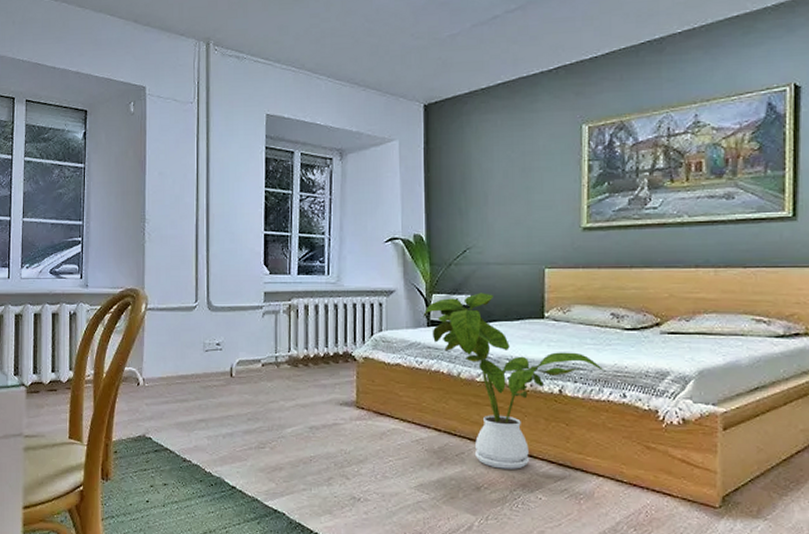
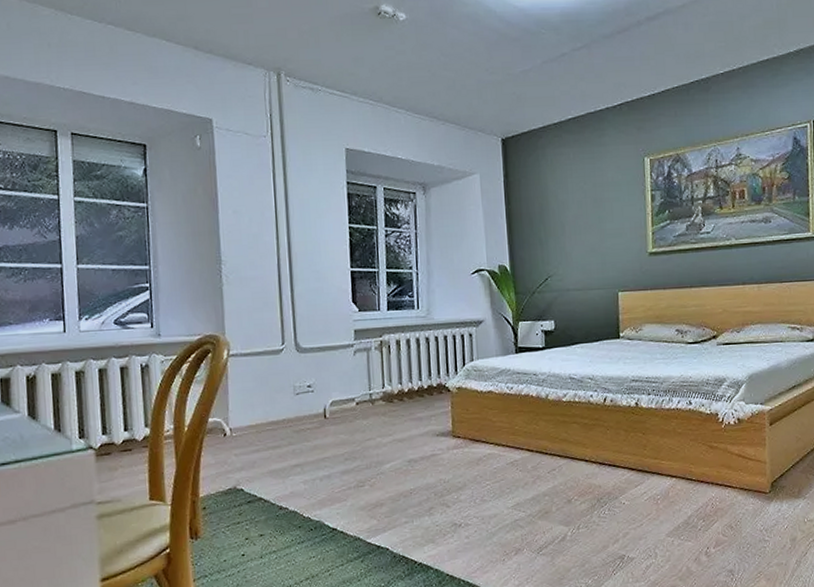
house plant: present [423,293,606,469] -> none [511,317,674,481]

